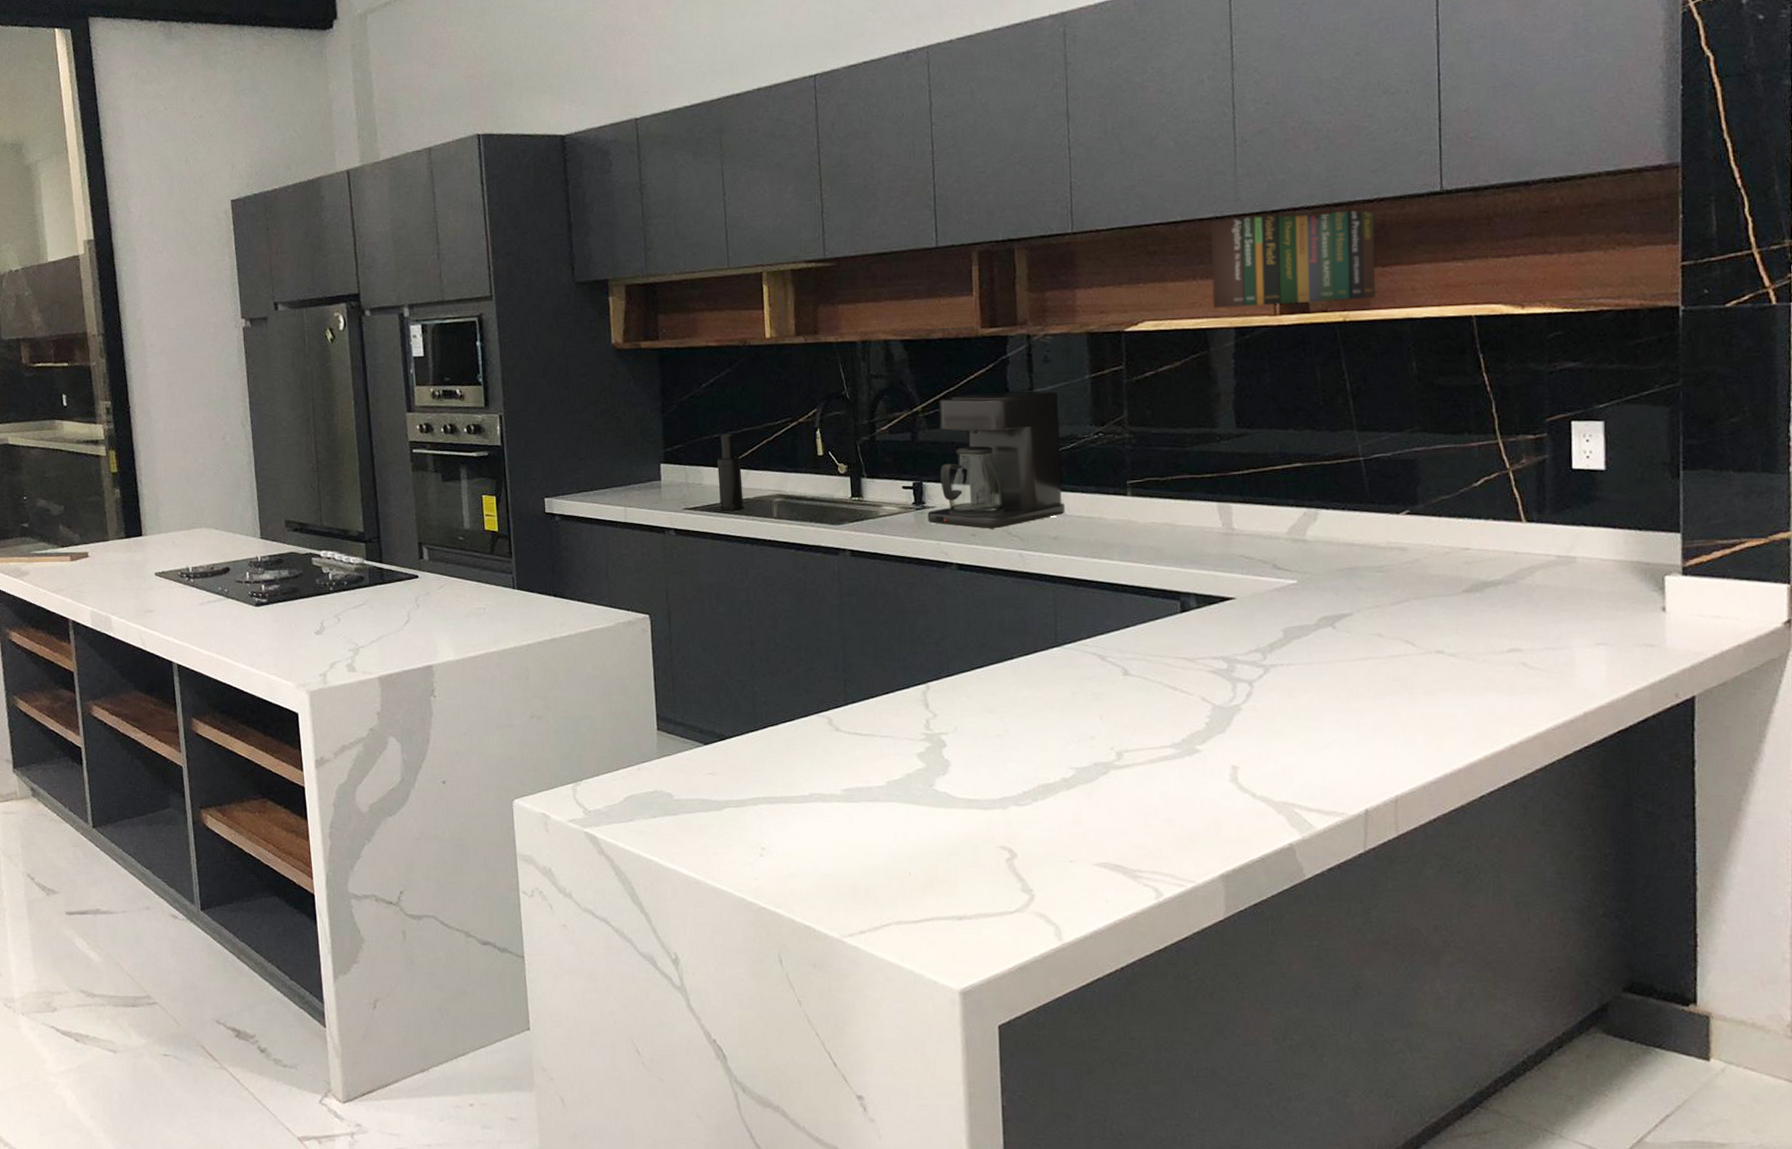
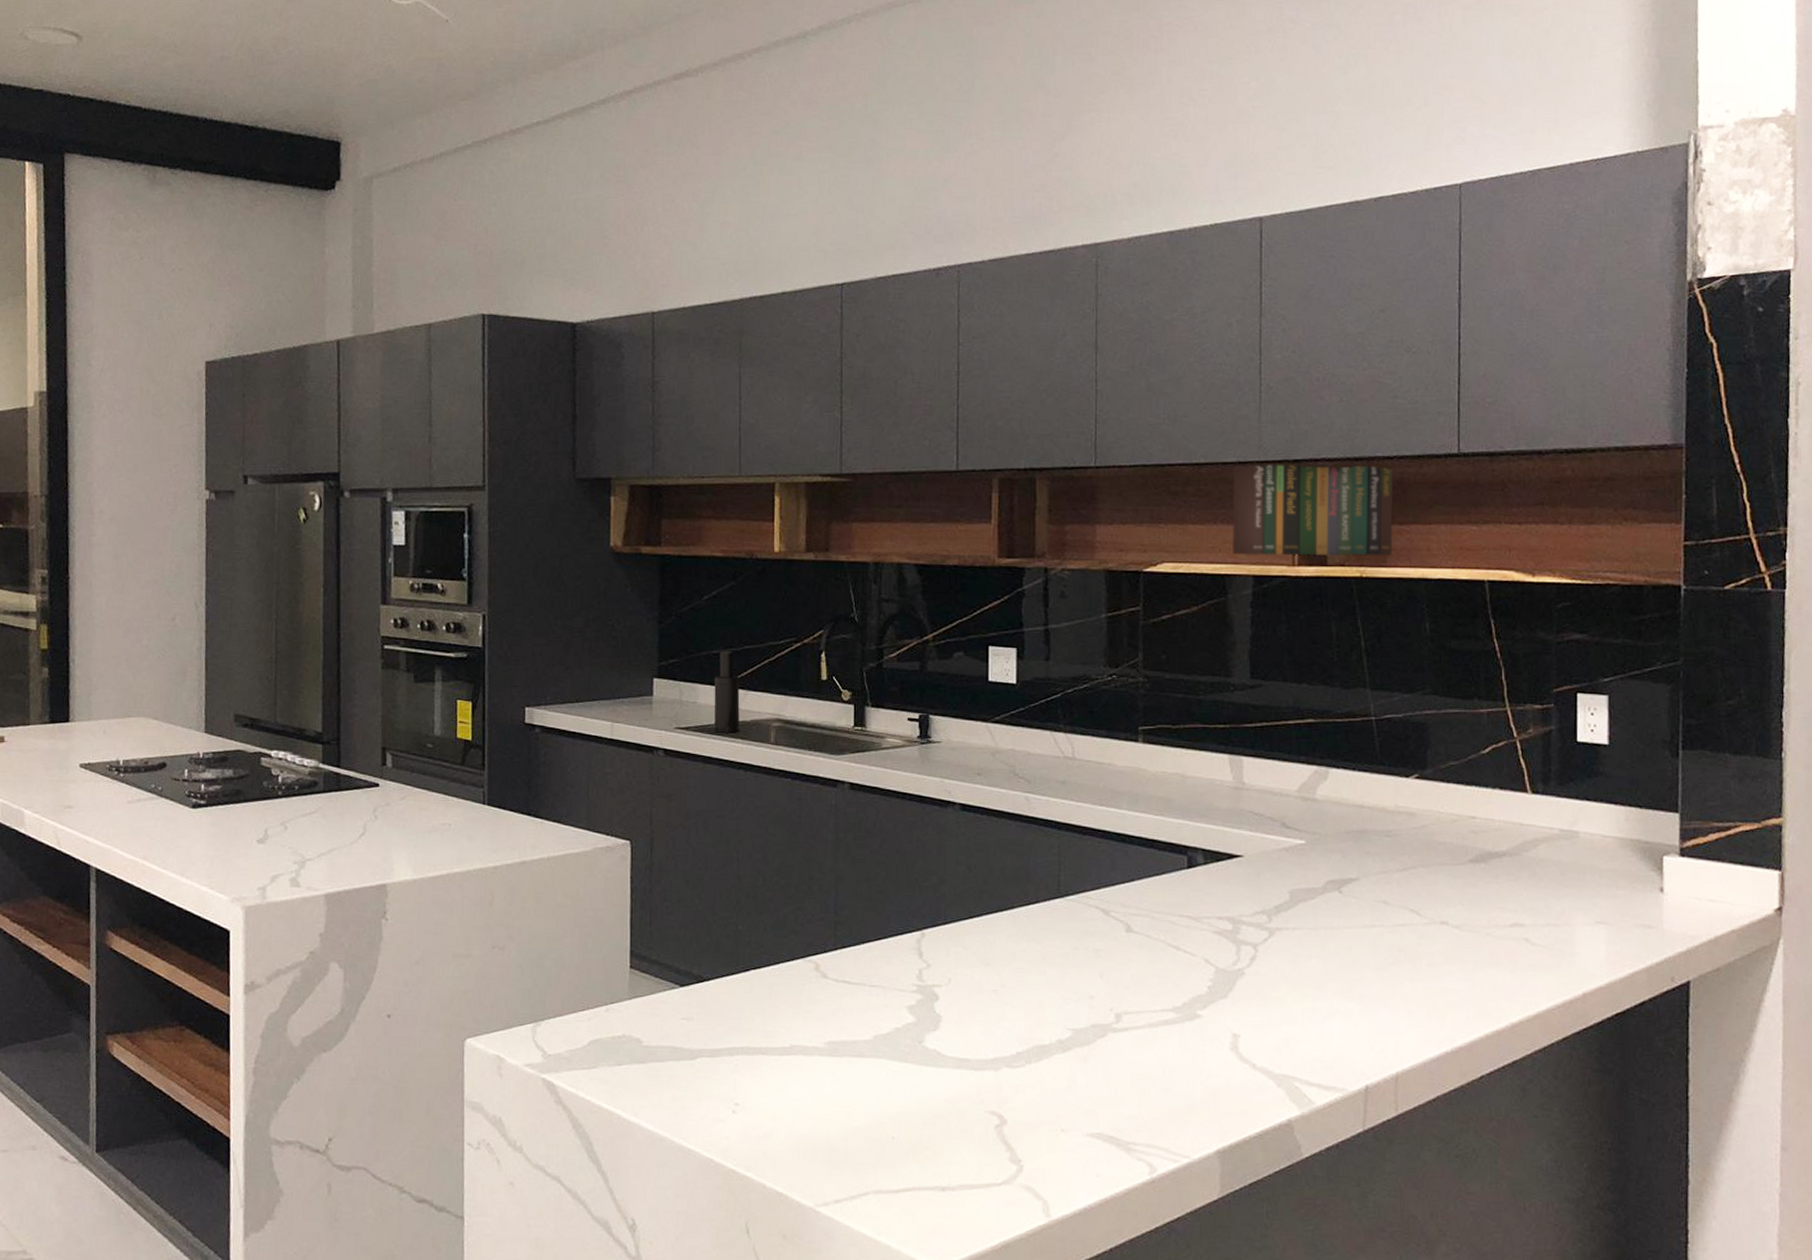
coffee maker: present [927,390,1065,529] -> none [932,624,1074,769]

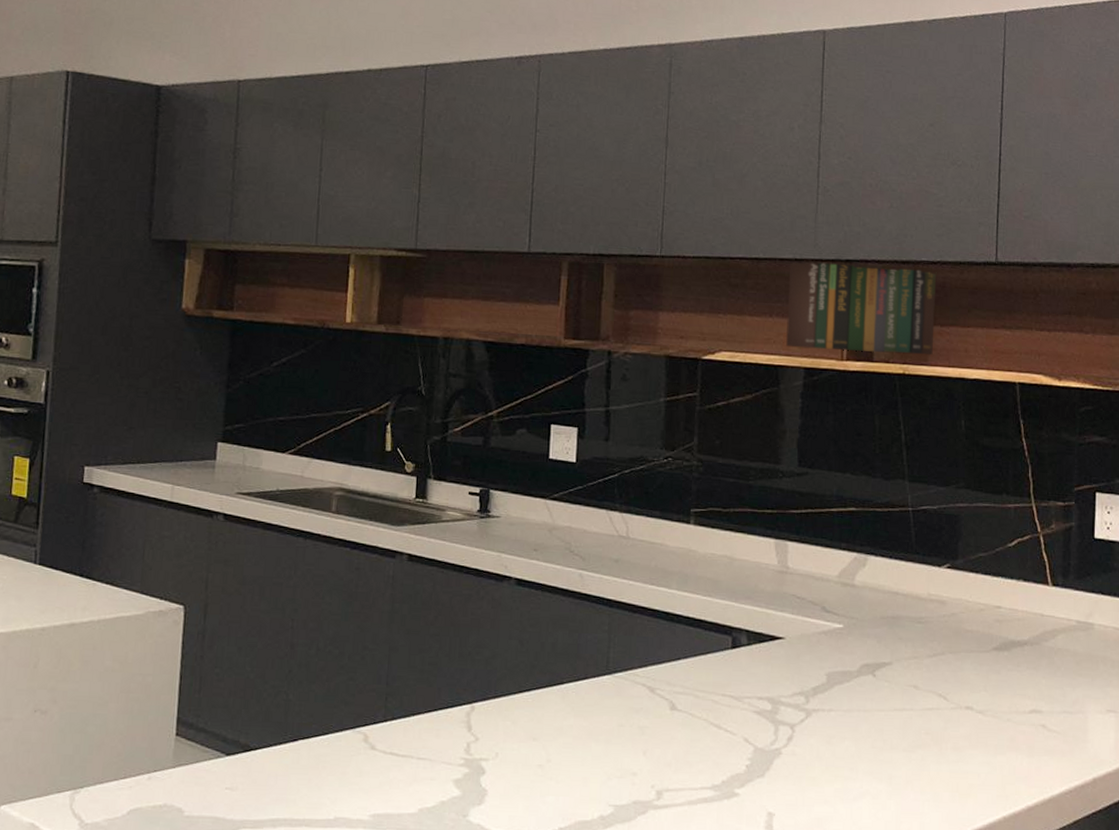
soap dispenser: present [714,651,740,733] -> none [276,418,304,501]

